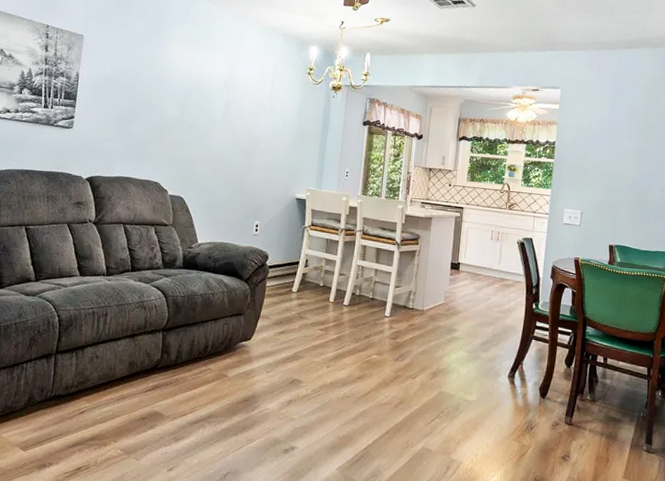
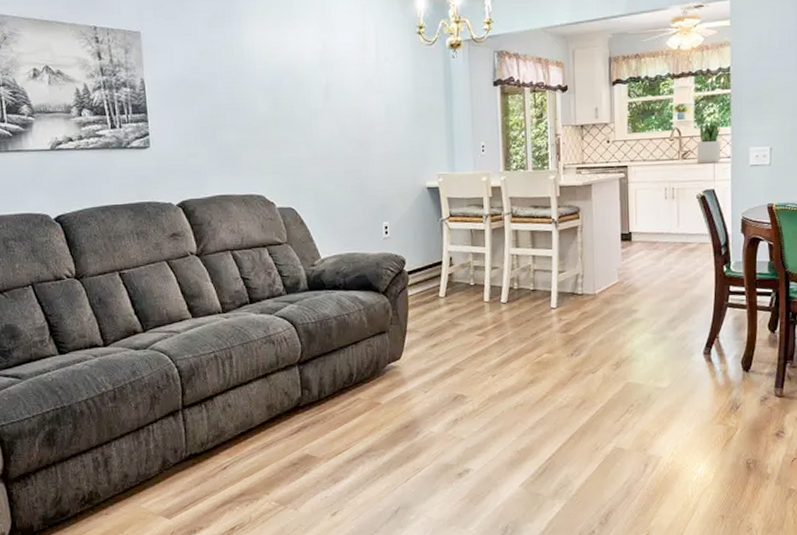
planter: none [521,182,542,217] -> present [697,120,721,164]

